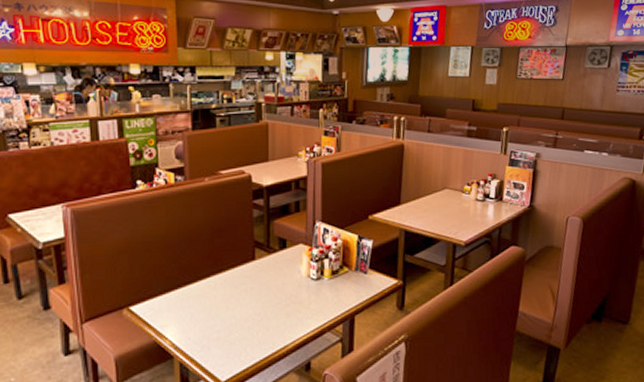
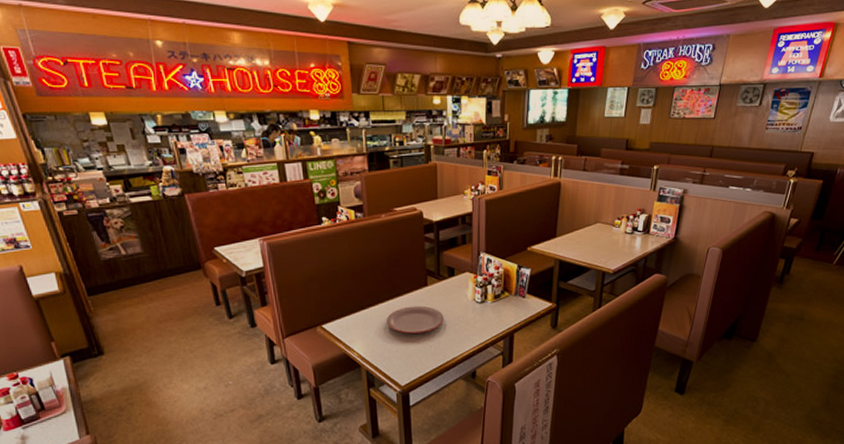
plate: none [207,283,273,317] -> present [387,306,444,334]

